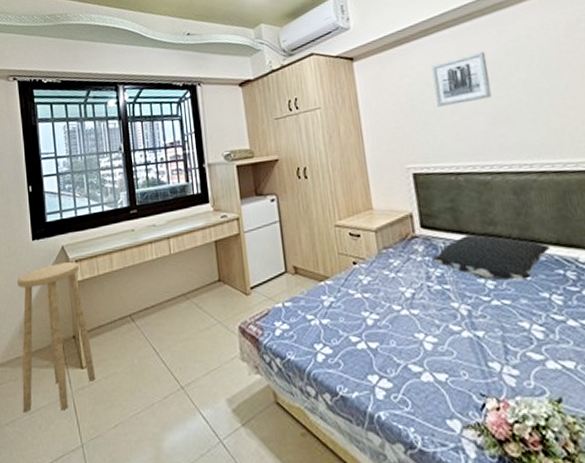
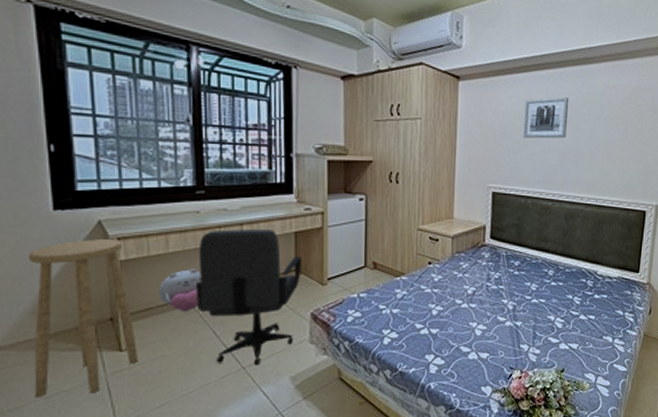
plush toy: none [107,285,140,327] -> present [158,269,201,311]
office chair: none [135,241,225,386] -> present [195,229,302,366]
pillow: present [432,234,551,281] -> none [494,248,581,285]

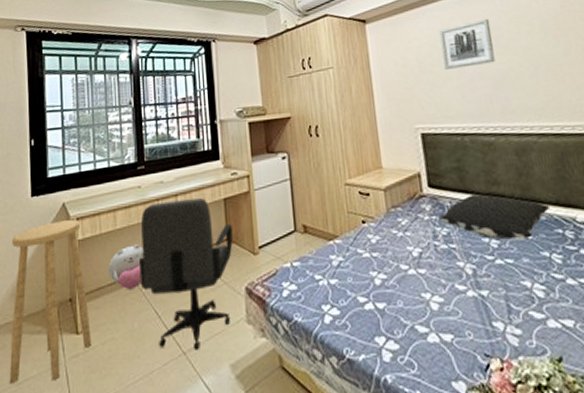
pillow: none [494,248,581,285] -> present [438,194,551,240]

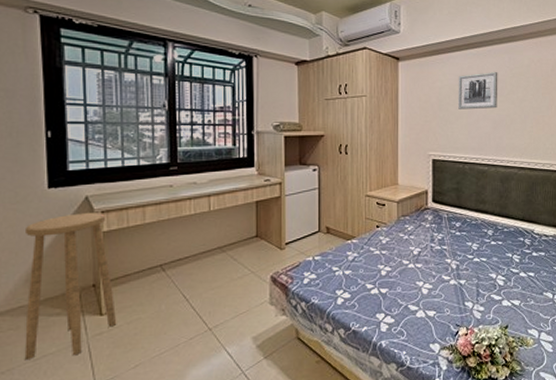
plush toy: present [108,244,144,289] -> none [135,238,173,276]
office chair: present [138,198,233,351] -> none [167,200,262,327]
pillow: present [438,194,551,240] -> none [437,210,518,244]

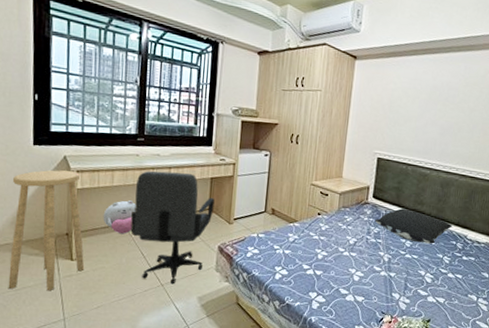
plush toy: none [135,238,173,276] -> present [103,200,136,233]
office chair: none [167,200,262,327] -> present [130,171,215,285]
pillow: none [437,210,518,244] -> present [374,208,453,244]
wall art: present [458,72,498,110] -> none [408,79,452,115]

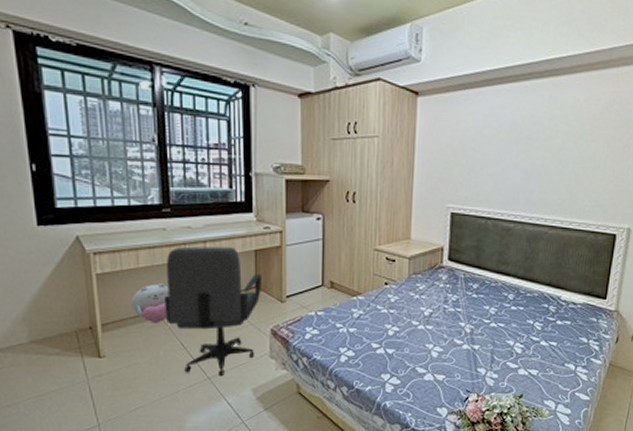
stool: present [8,170,85,291] -> none [18,253,116,395]
pillow: present [374,208,453,244] -> none [452,271,544,309]

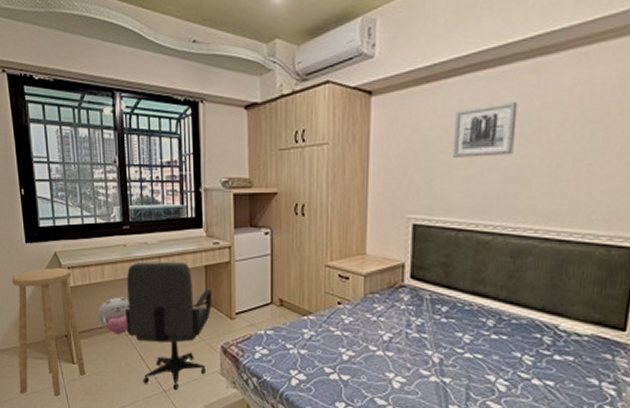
stool: none [18,253,116,395] -> present [12,268,86,396]
wall art: none [484,112,535,157] -> present [453,102,518,158]

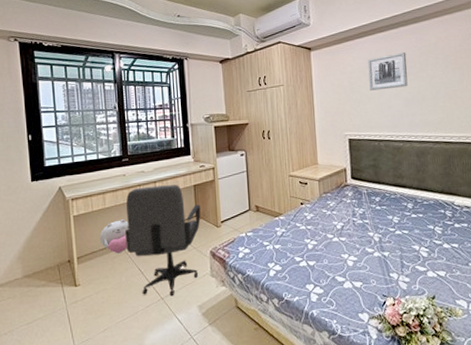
stool: present [12,268,86,396] -> none [17,200,88,323]

